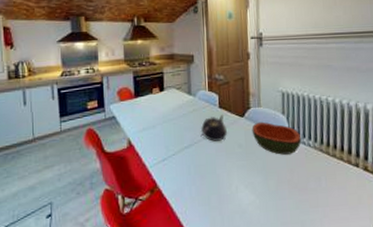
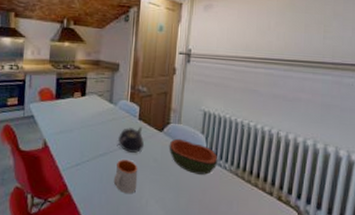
mug: none [201,149,226,182] -> present [113,160,138,193]

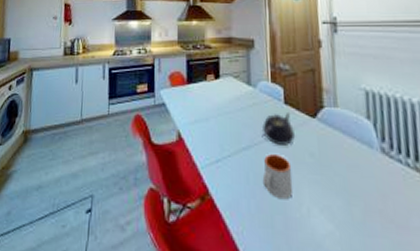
bowl: present [169,138,218,175] -> none [326,126,397,174]

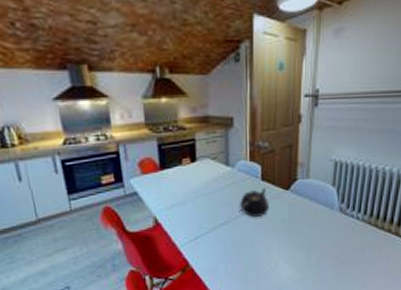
mug: present [262,154,293,198] -> none [238,225,265,259]

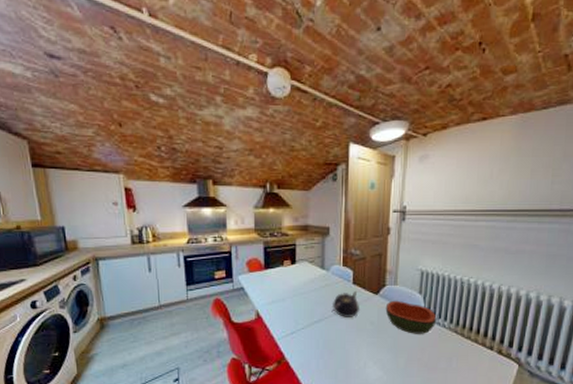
bowl: none [297,194,351,229] -> present [385,300,437,334]

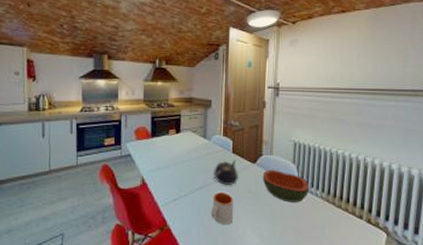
mug: none [330,325,355,357] -> present [211,193,234,224]

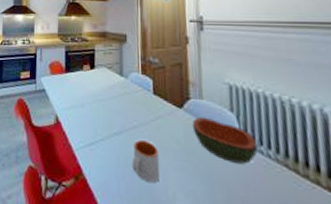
teapot: present [212,159,239,185] -> none [132,101,164,133]

